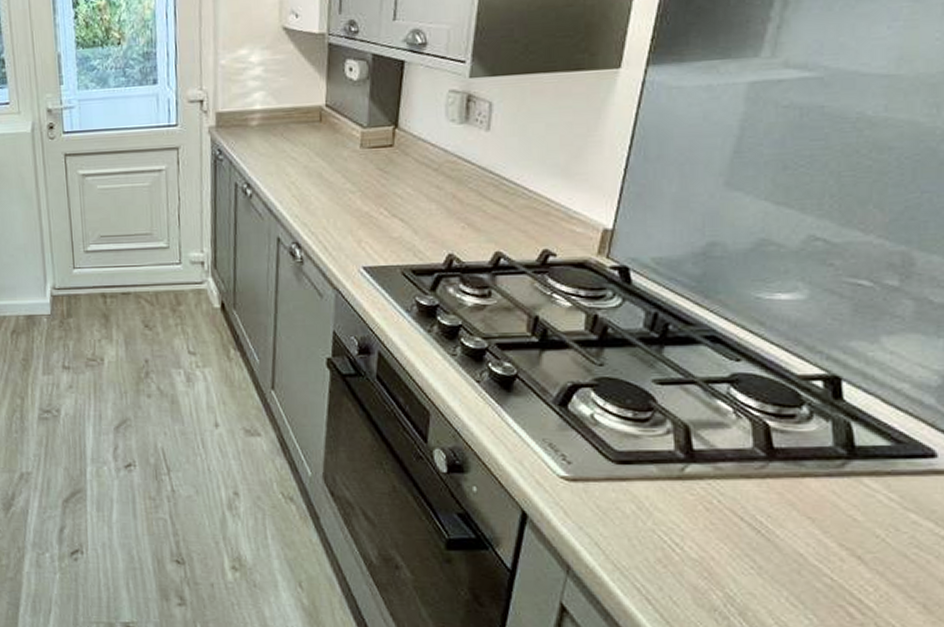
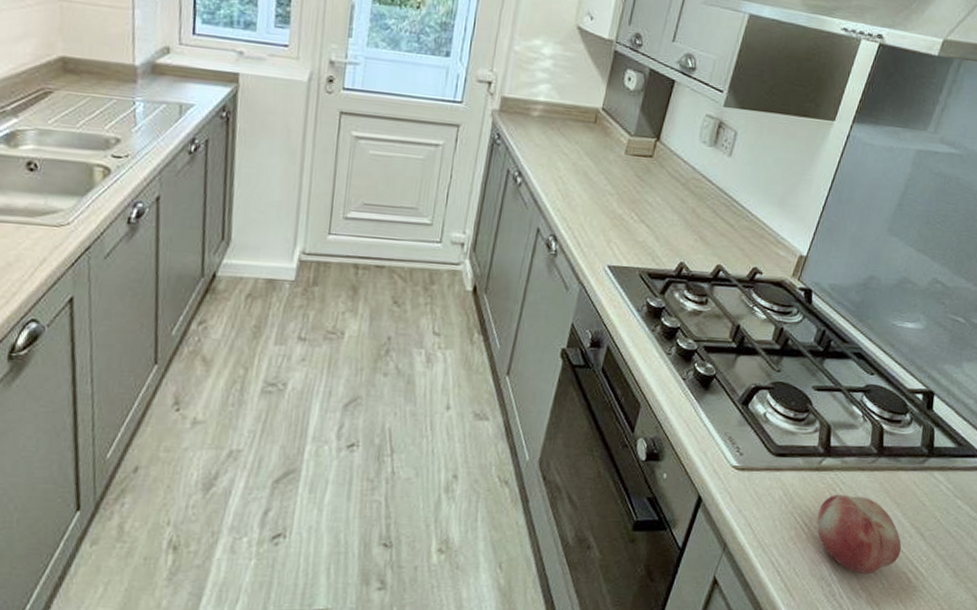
fruit: none [690,507,831,605] -> present [816,494,902,573]

